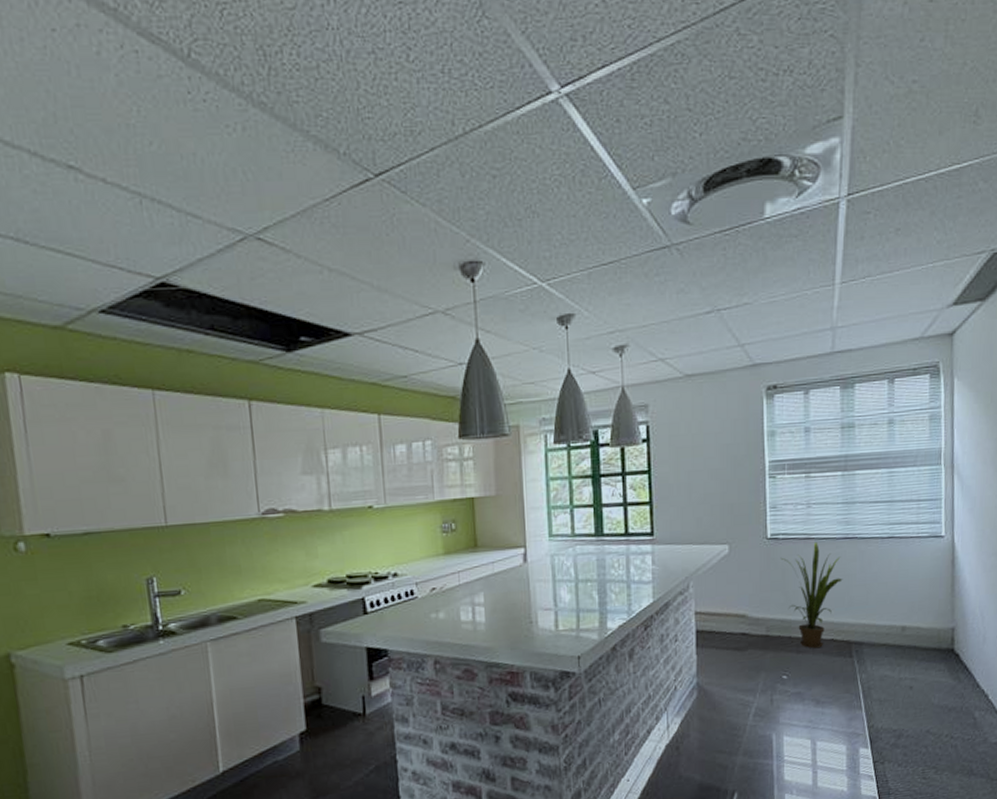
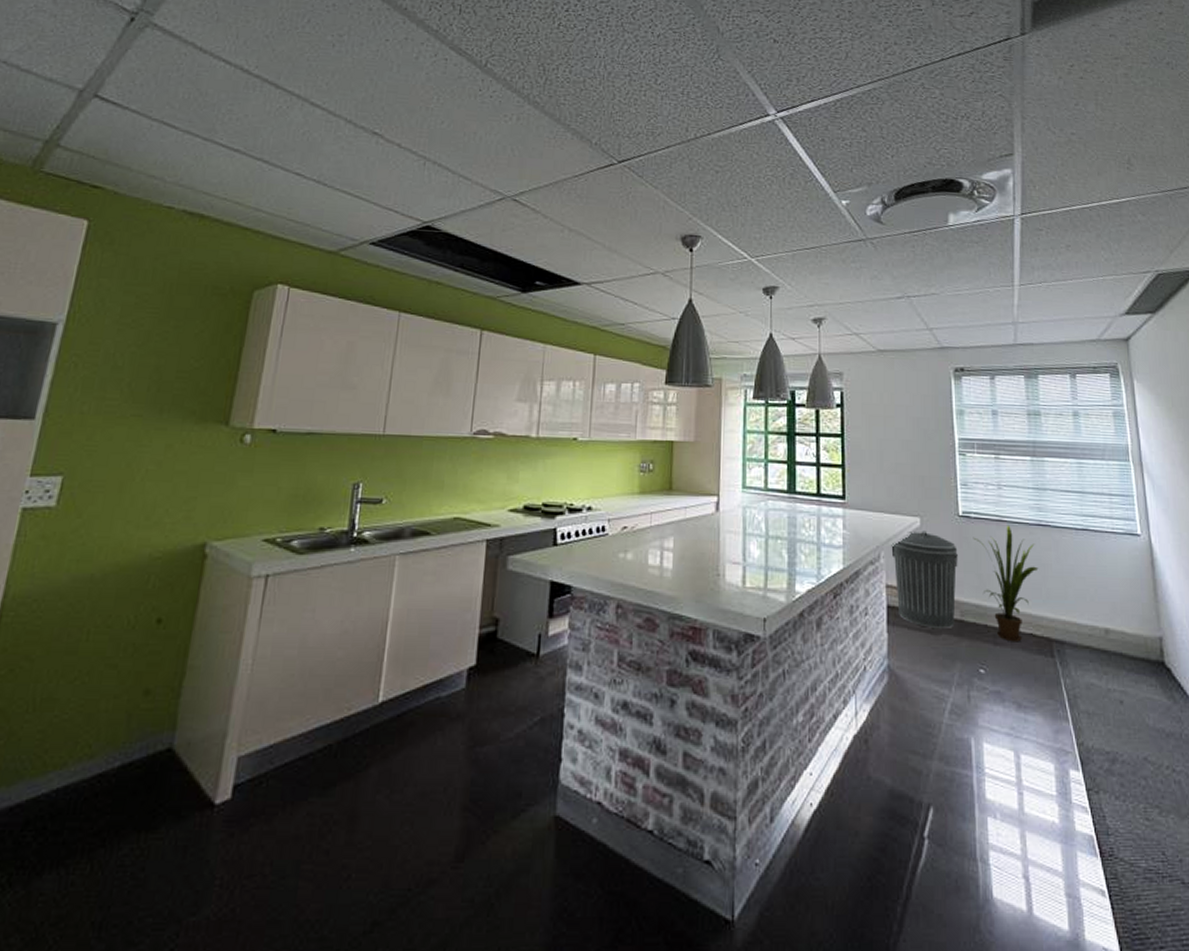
trash can: none [700,557,765,646] -> present [891,531,958,628]

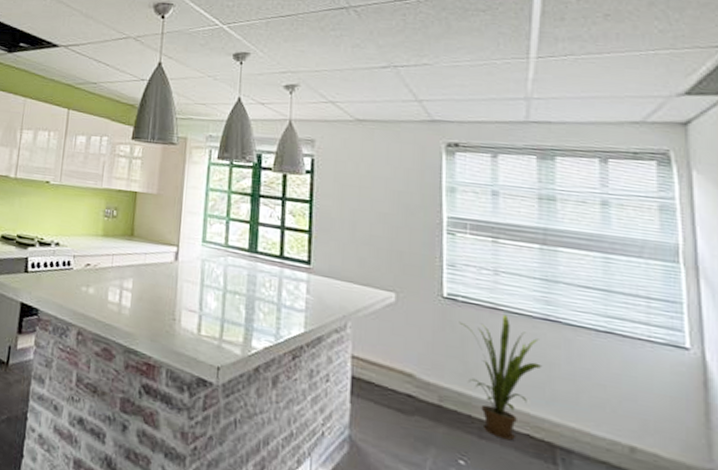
trash can: present [891,531,958,628] -> none [359,306,439,412]

